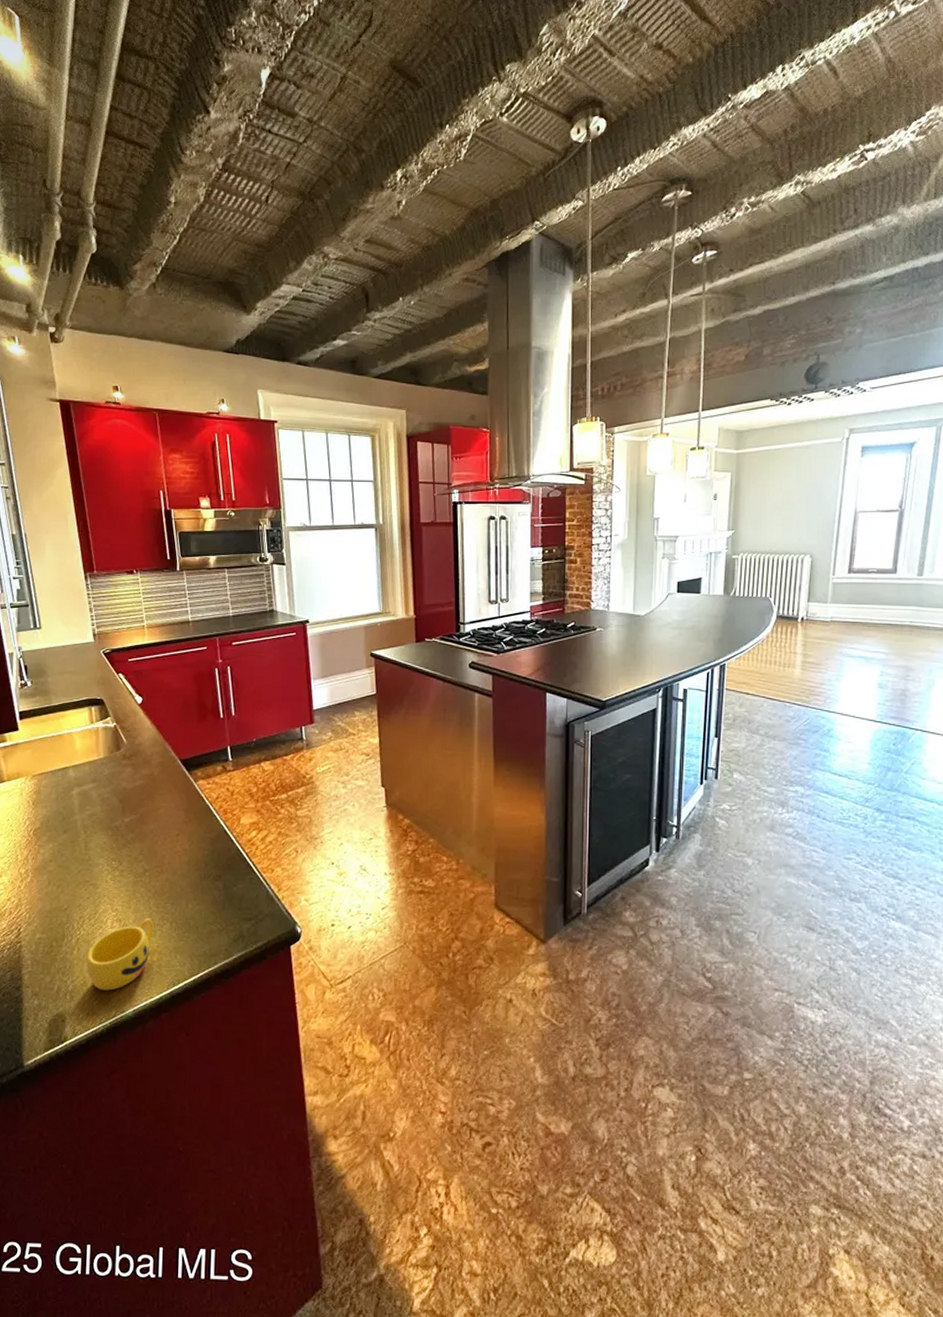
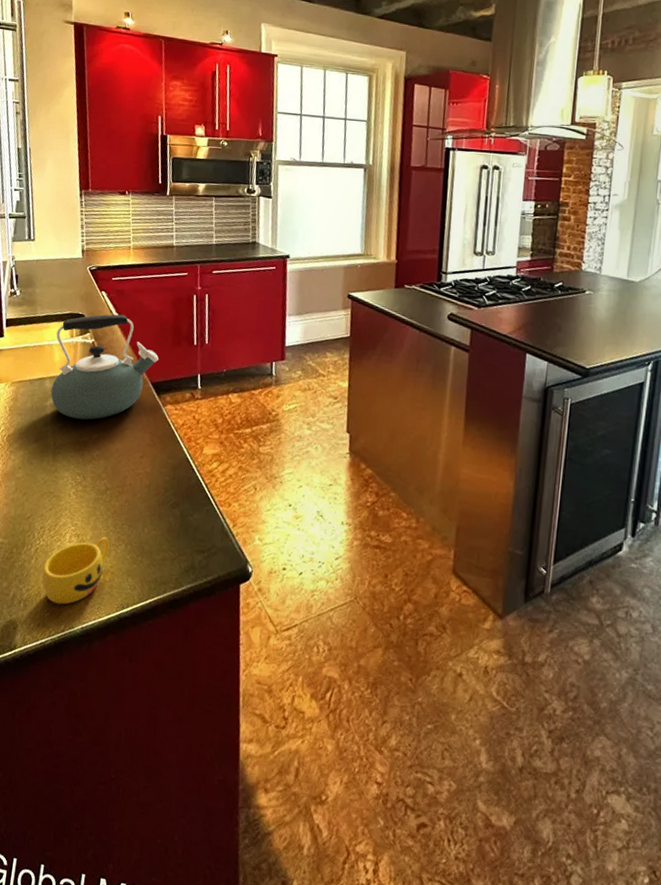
kettle: none [75,695,185,805] -> present [51,314,159,420]

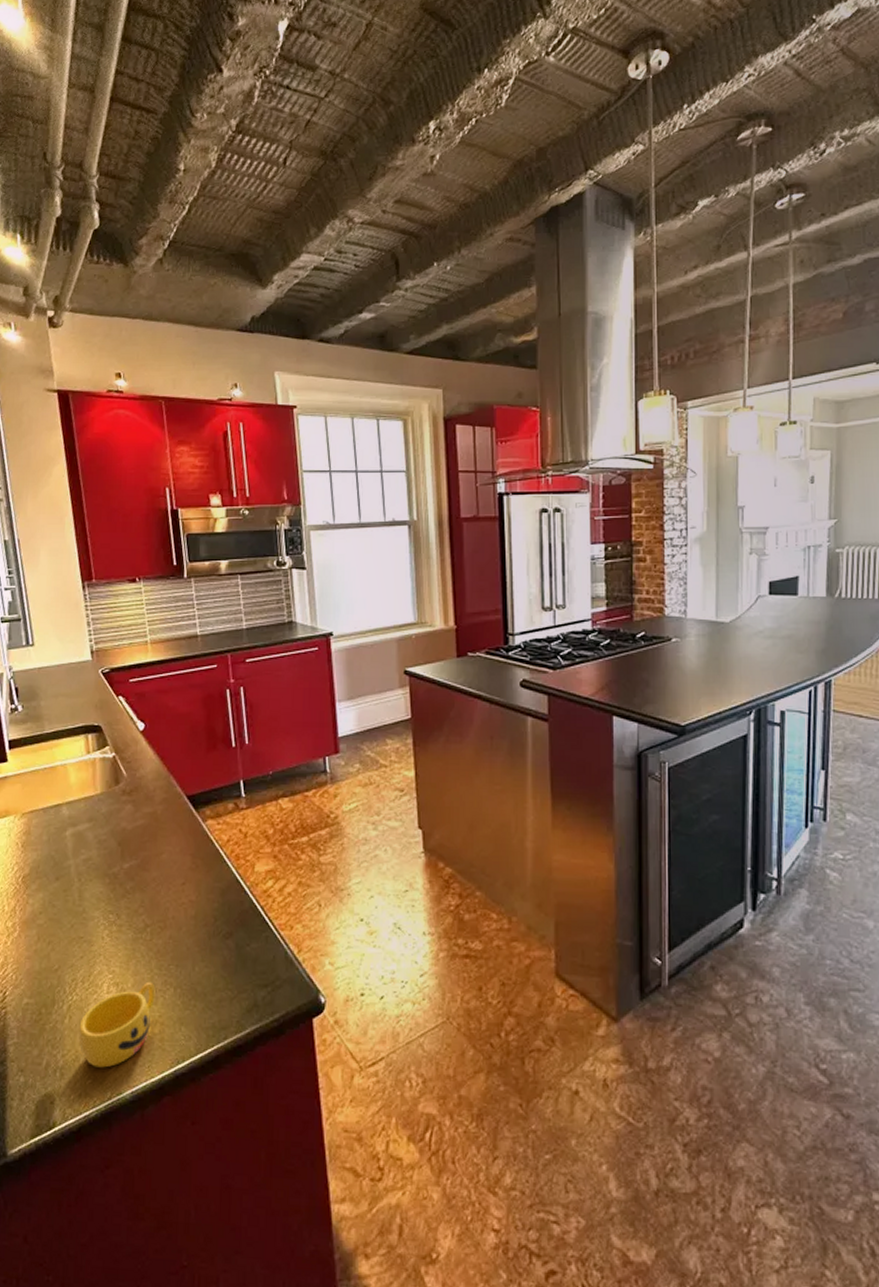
kettle: present [51,314,159,420] -> none [69,720,192,848]

